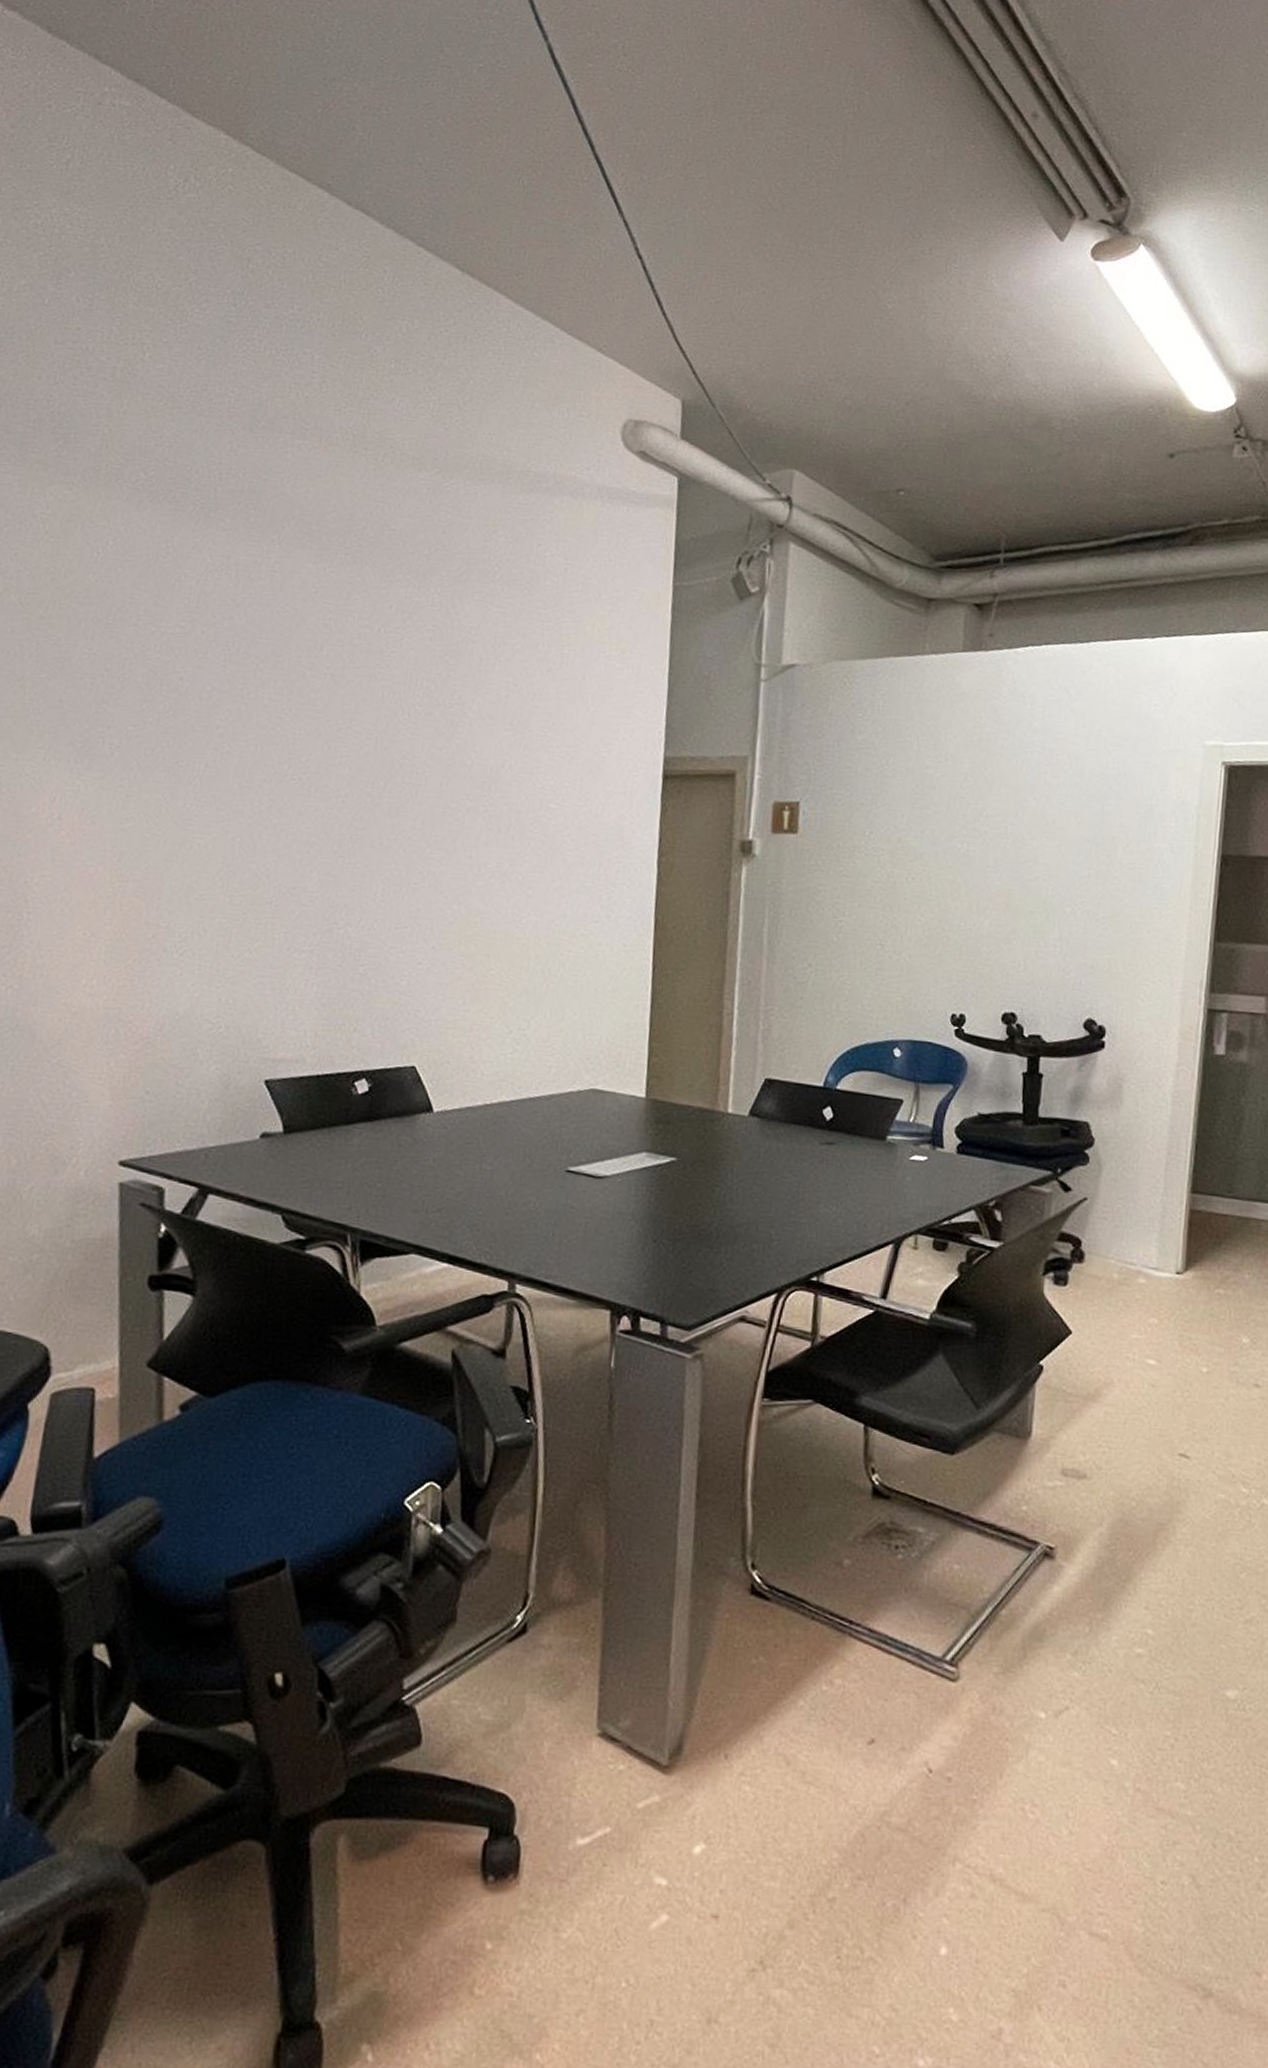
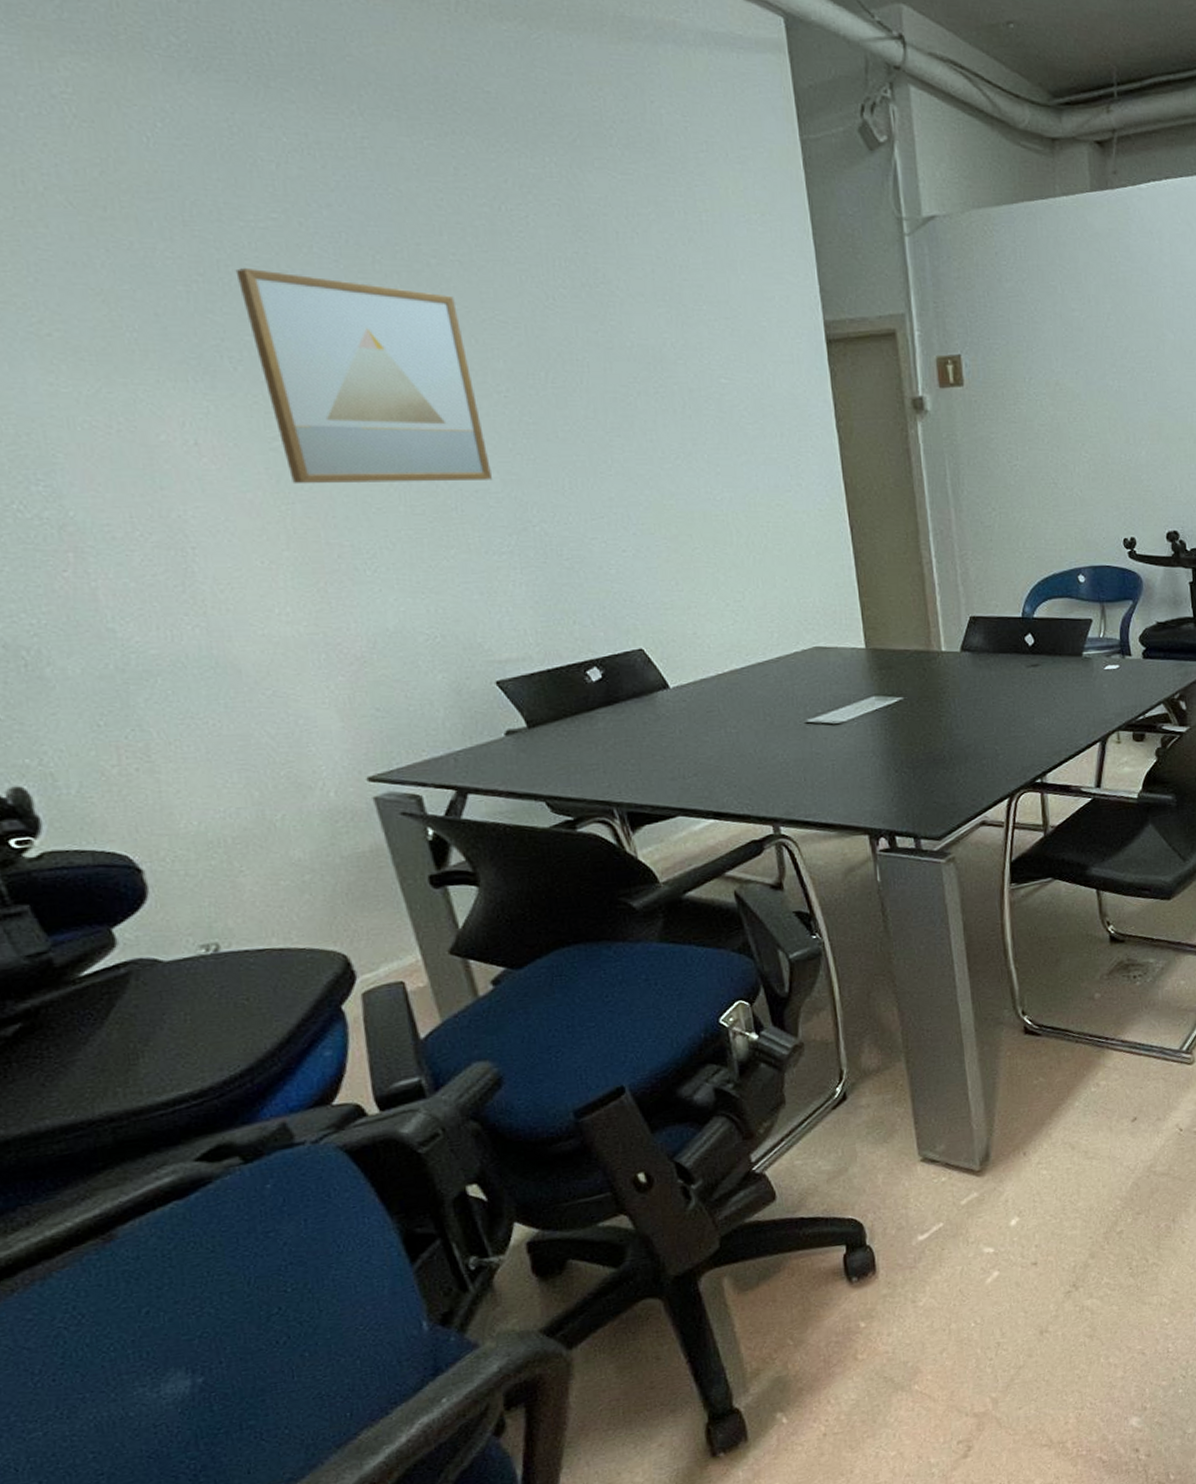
wall art: none [131,667,319,879] -> present [235,268,492,484]

